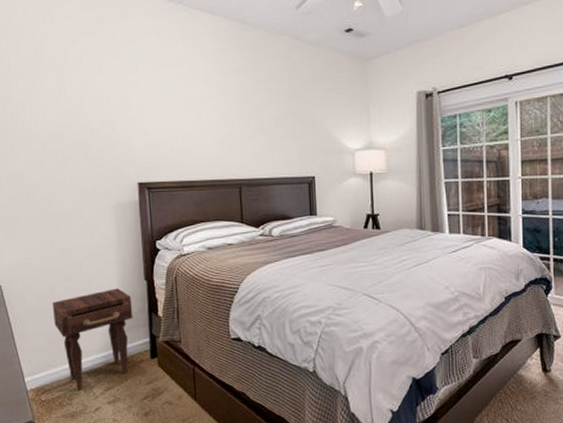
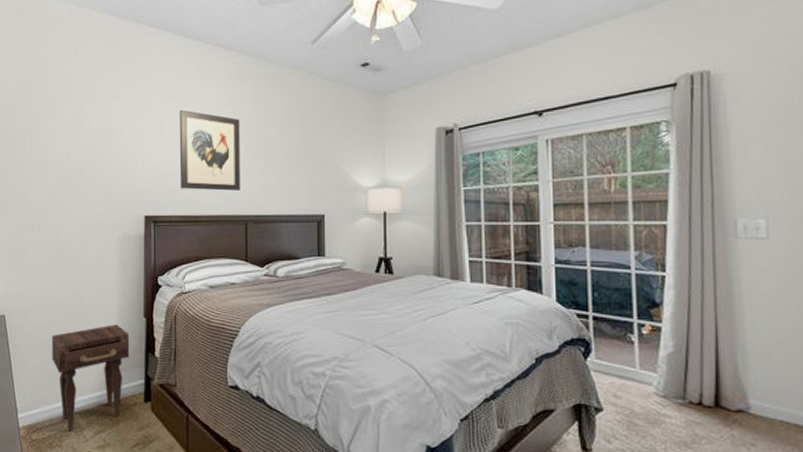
wall art: none [167,75,233,156] -> present [179,109,240,191]

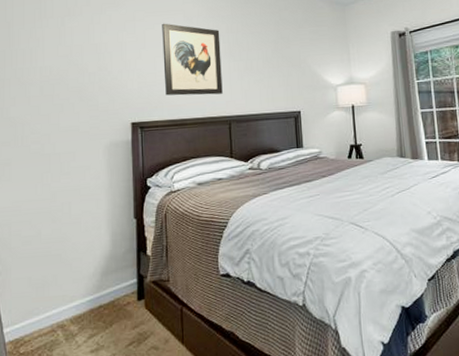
nightstand: present [51,324,130,432] -> none [38,228,121,340]

